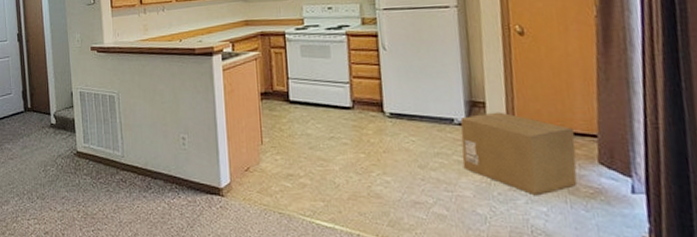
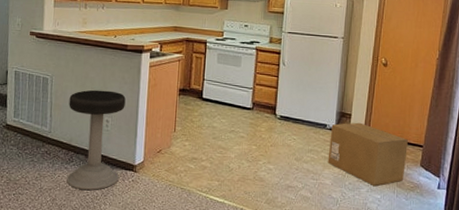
stool: none [139,103,205,222] -> present [66,90,126,191]

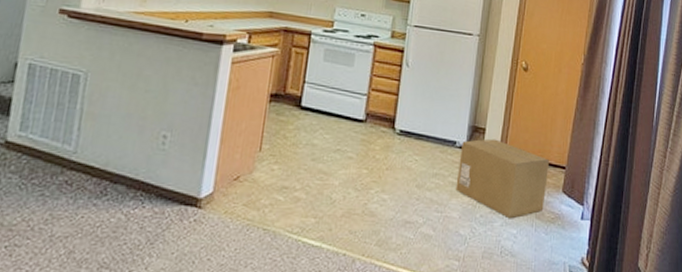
stool: present [66,90,126,191] -> none [93,92,195,237]

